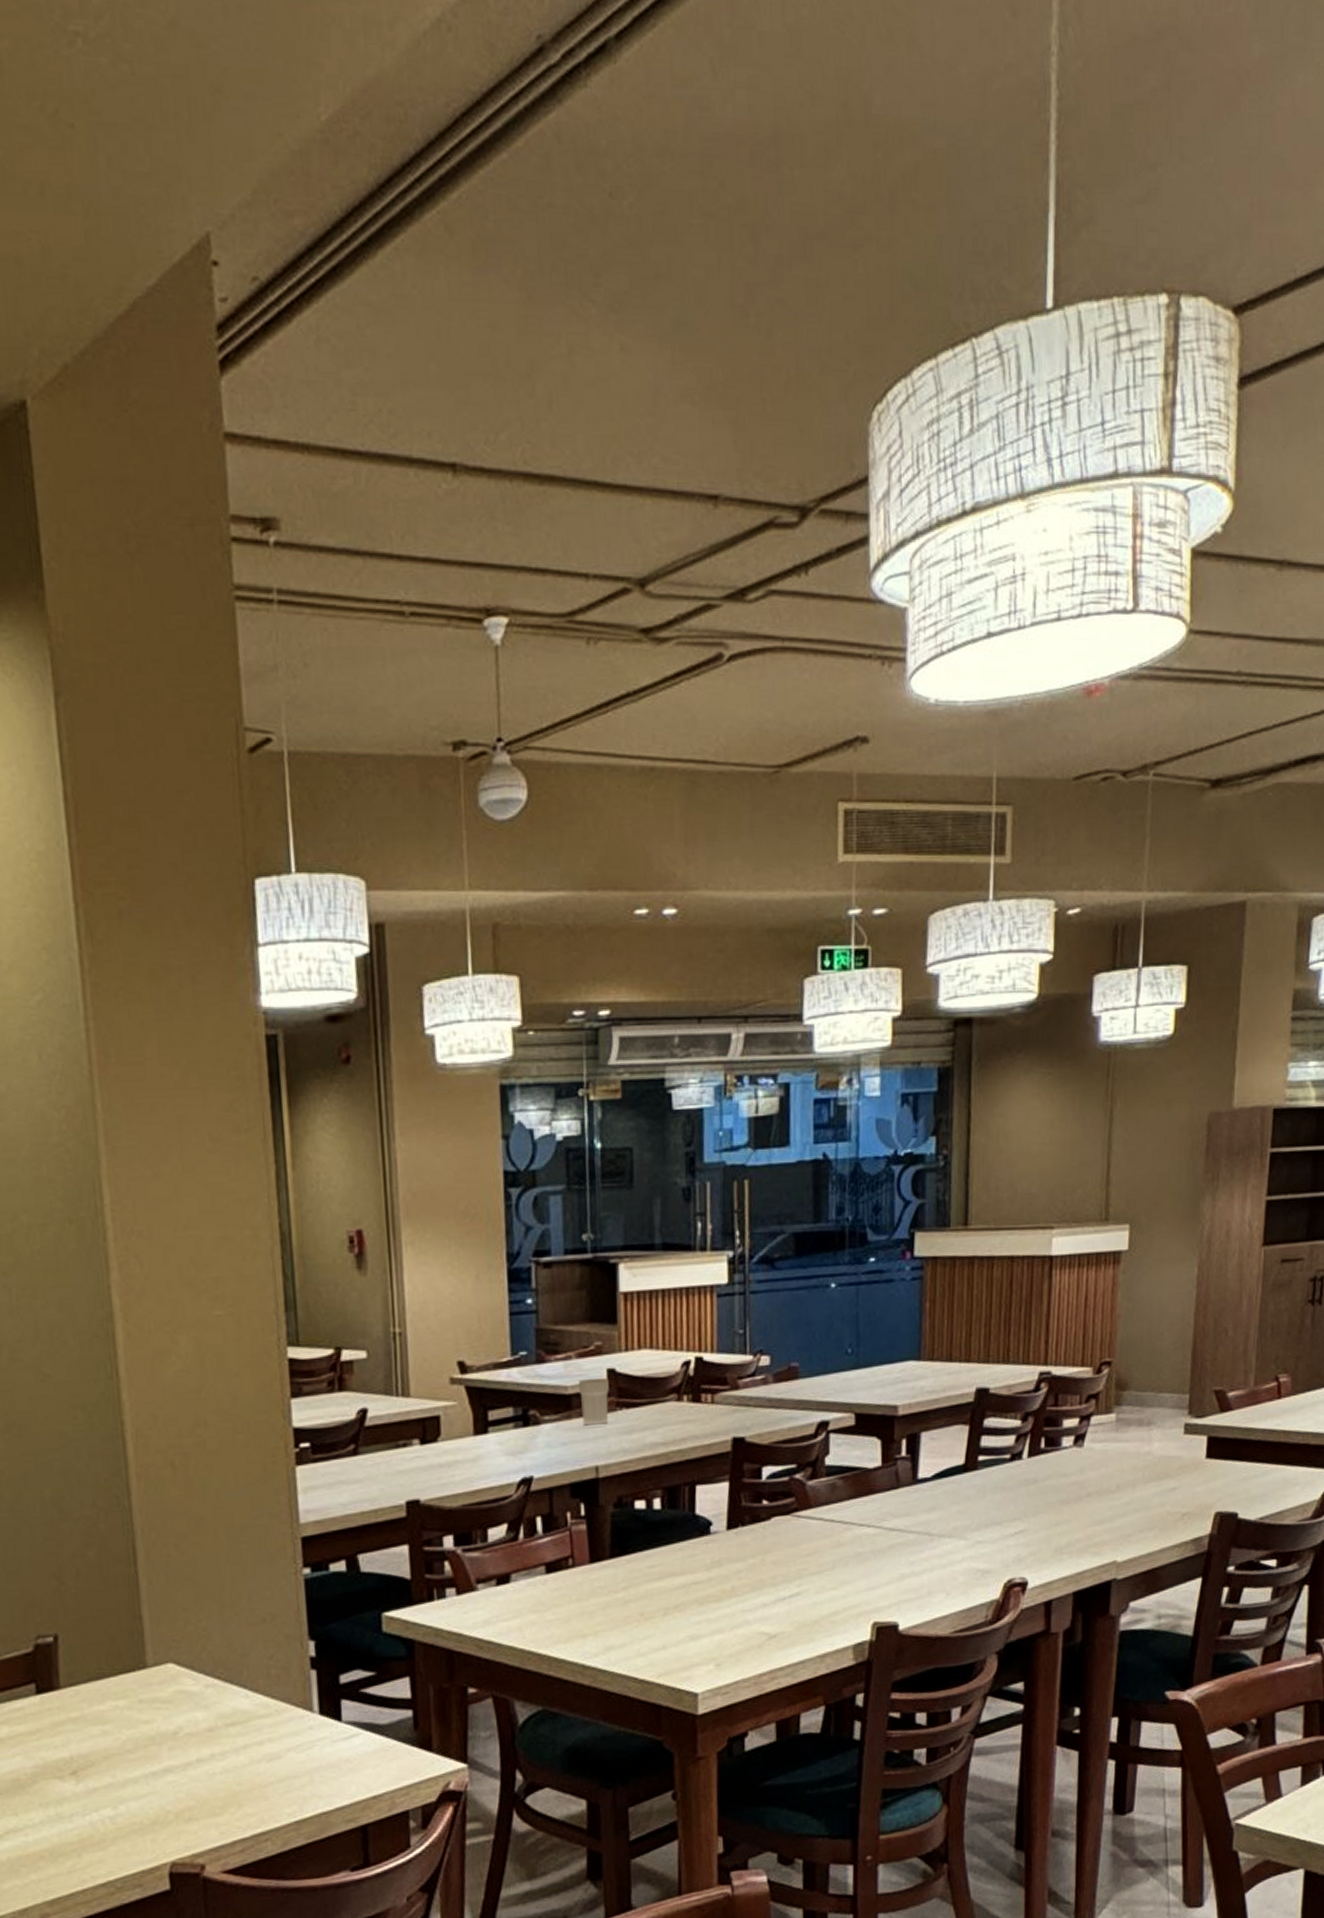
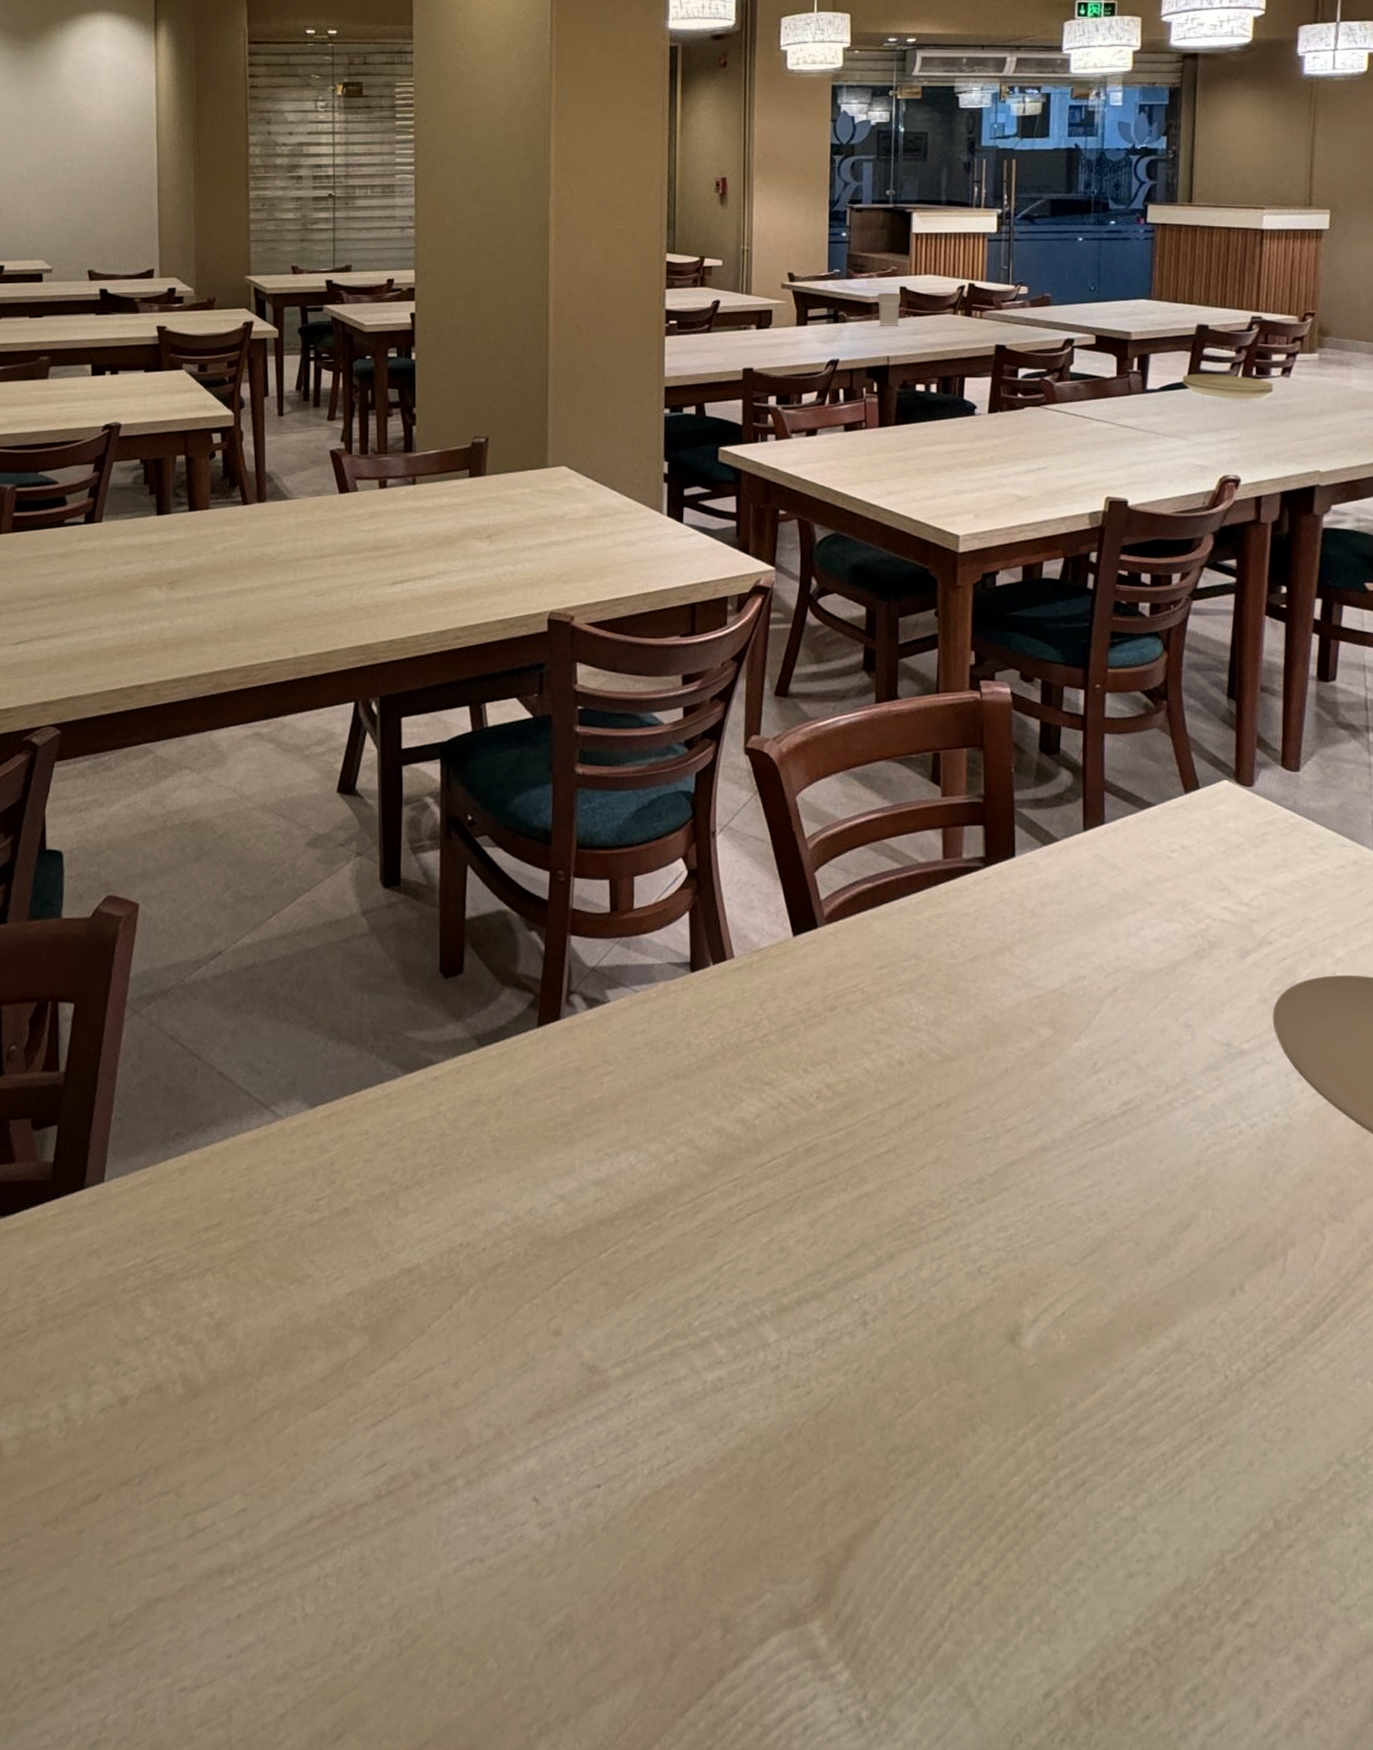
plate: none [959,1450,1065,1482] -> present [1182,373,1274,401]

